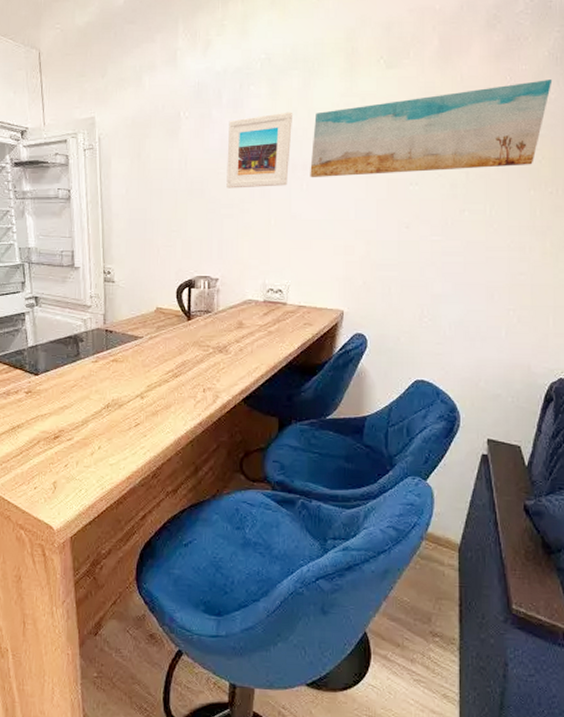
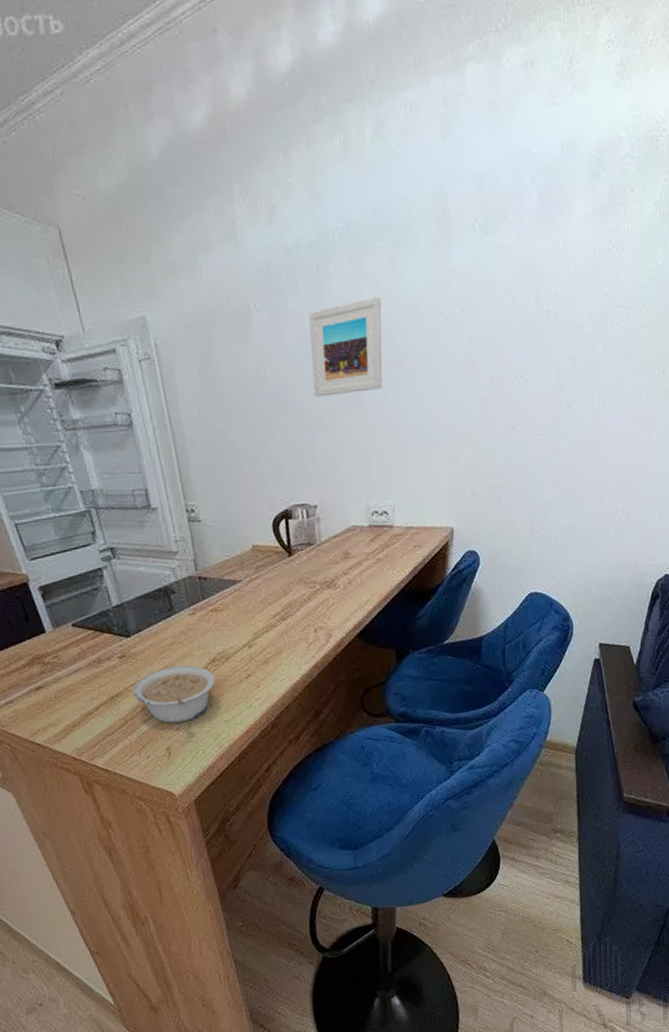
legume: none [31,407,107,460] -> present [132,665,215,724]
wall art: present [310,80,553,178] -> none [406,241,659,378]

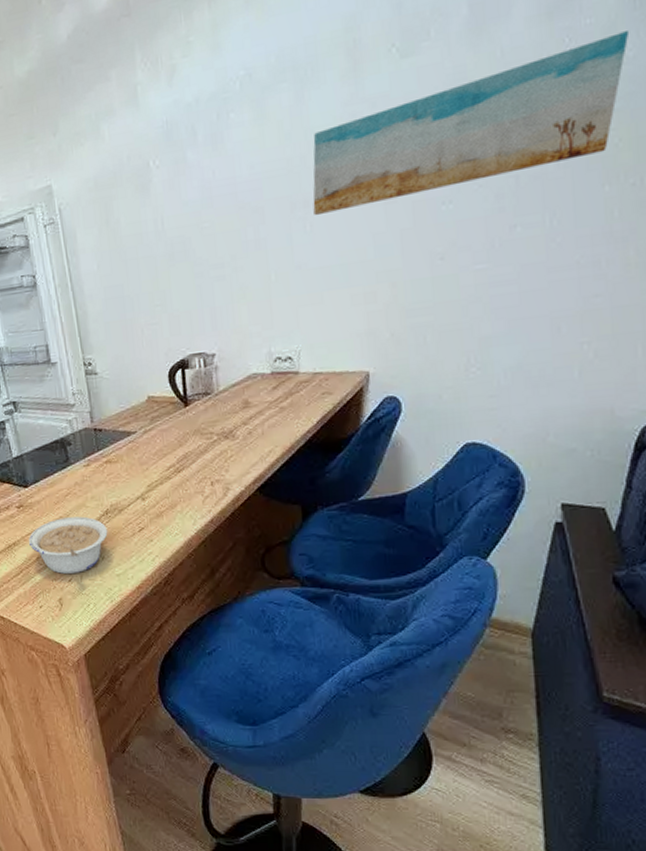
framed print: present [308,296,383,397] -> none [208,137,287,245]
wall art: none [406,241,659,378] -> present [313,31,630,216]

